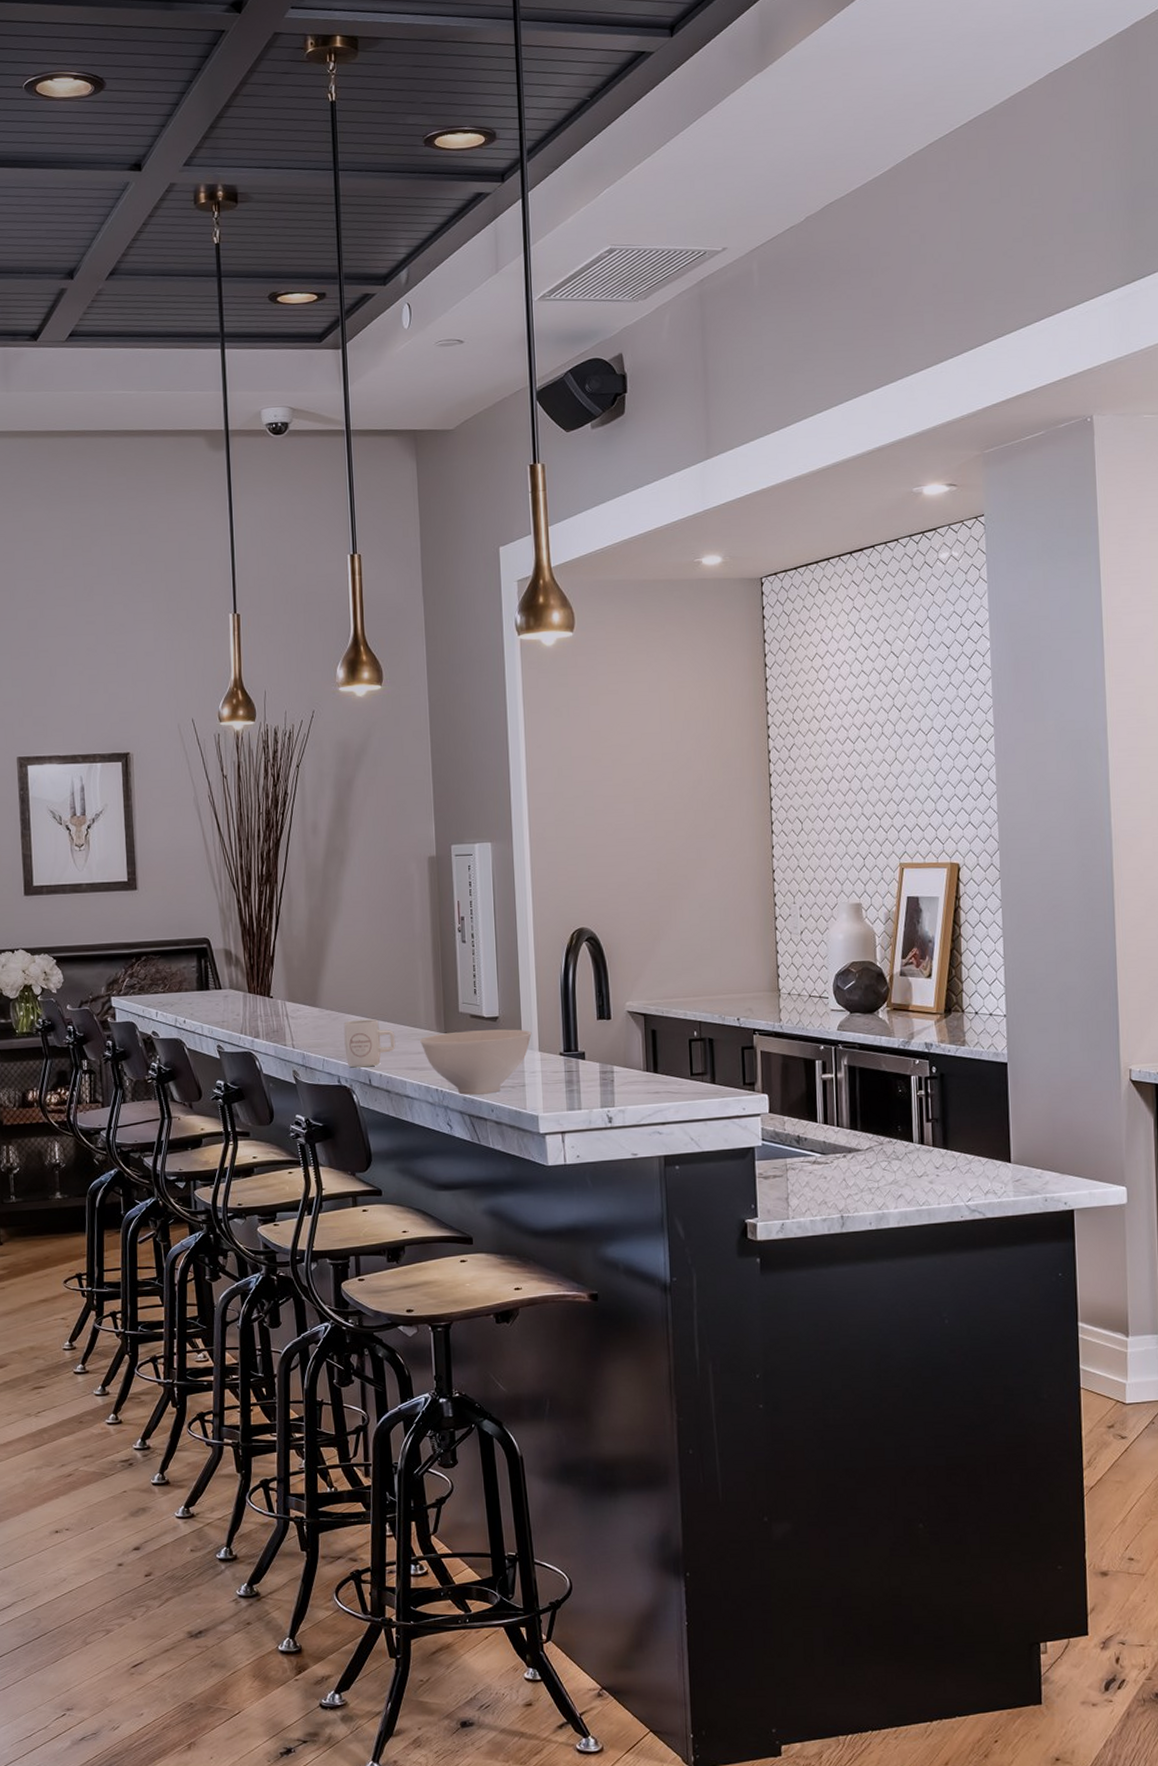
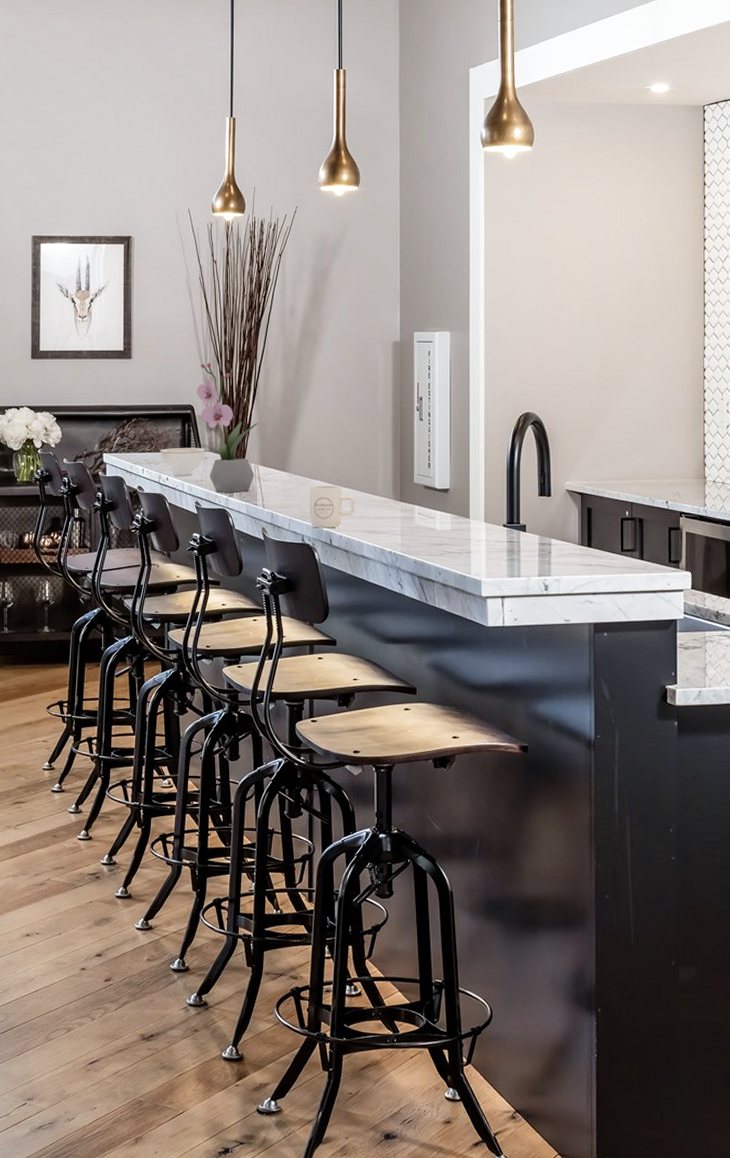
bowl: none [174,985,226,1019] -> present [160,447,206,477]
flower arrangement: none [212,890,283,1035] -> present [196,363,258,493]
bowl: present [420,1029,532,1095] -> none [378,500,479,558]

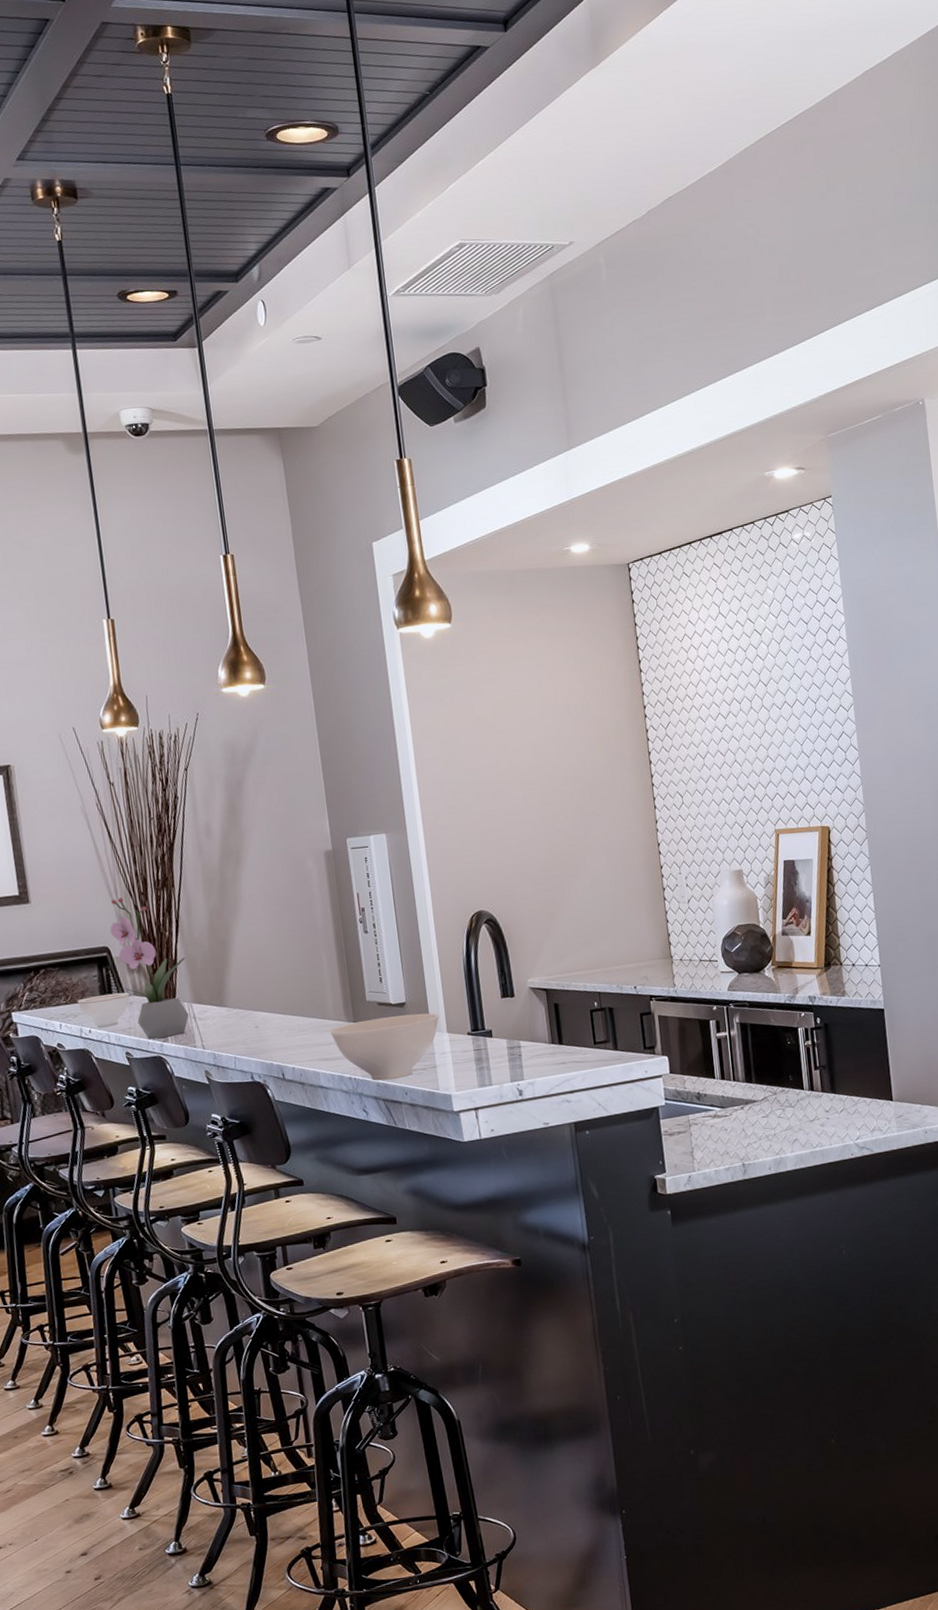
mug: present [309,485,356,528] -> none [252,1014,307,1064]
bowl: none [378,500,479,558] -> present [330,1013,439,1081]

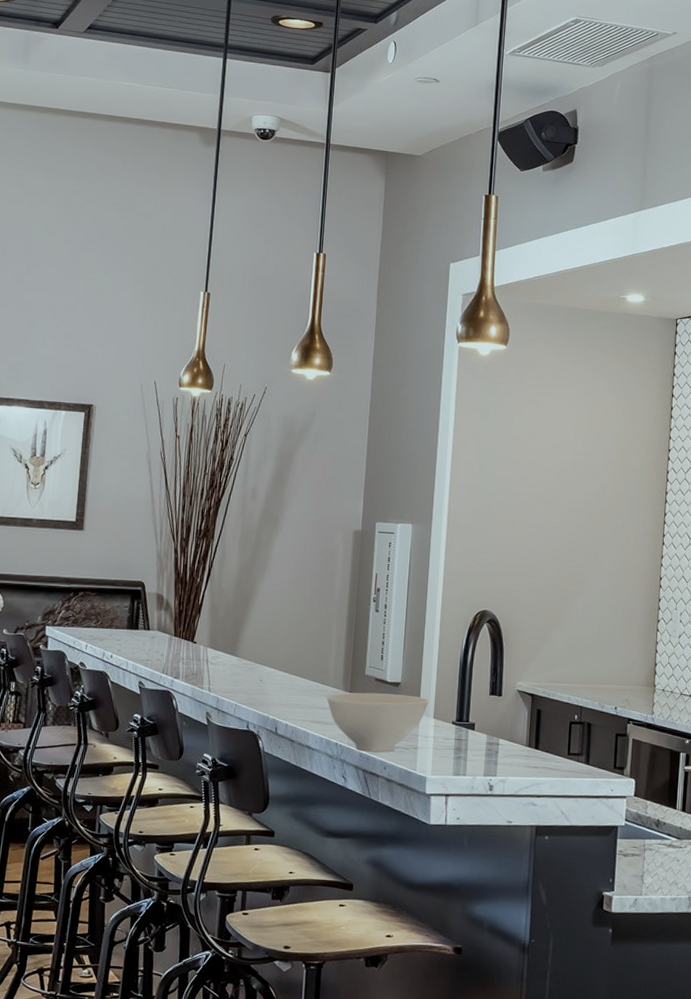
bowl: present [77,992,130,1028] -> none [105,624,154,655]
flower arrangement: present [110,897,189,1040] -> none [148,540,210,675]

